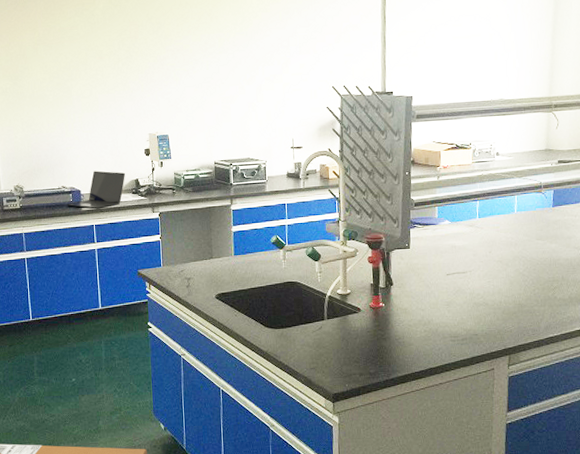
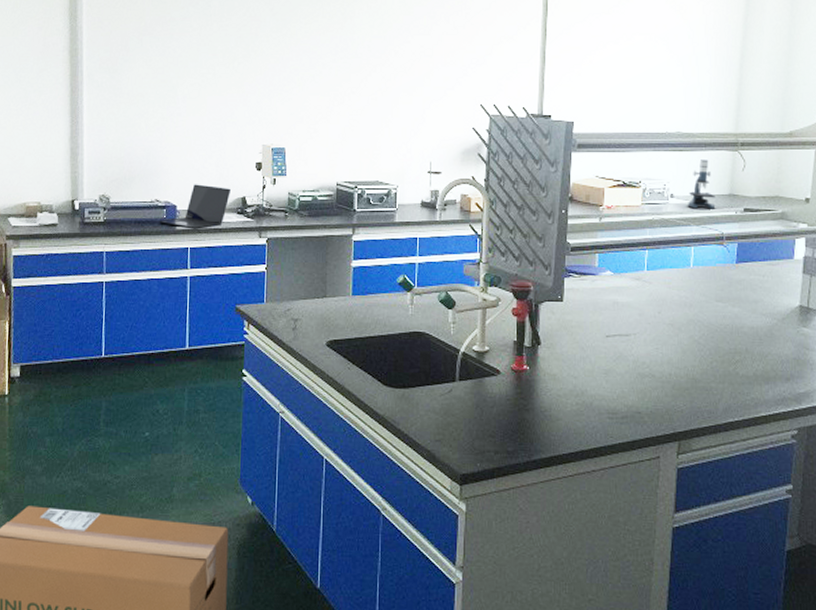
microscope: none [511,121,535,164] -> present [688,159,716,210]

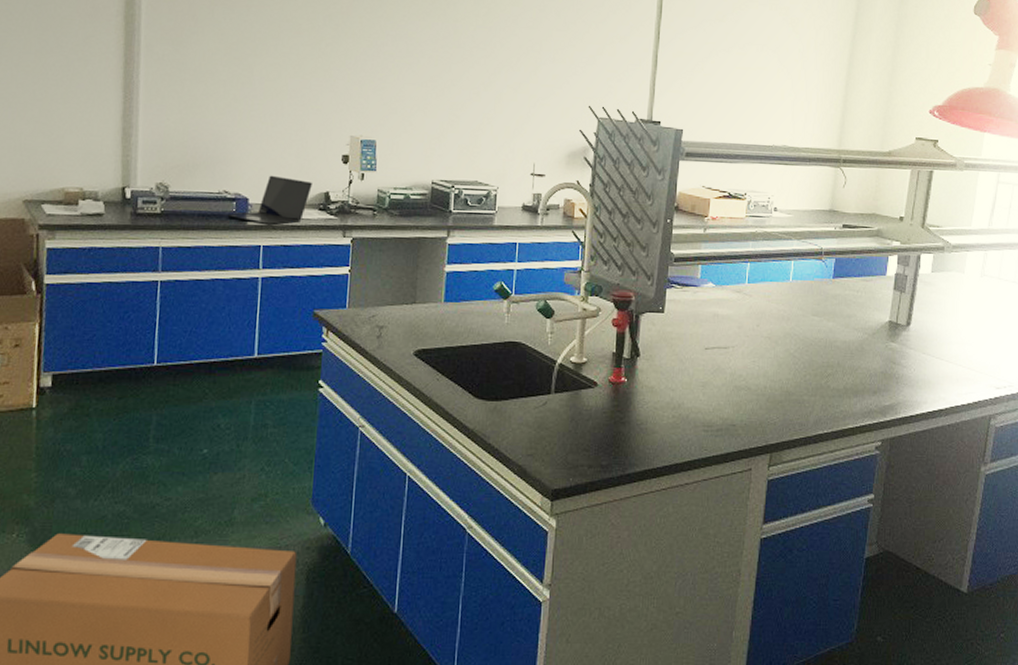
microscope: present [688,159,716,210] -> none [790,174,817,225]

